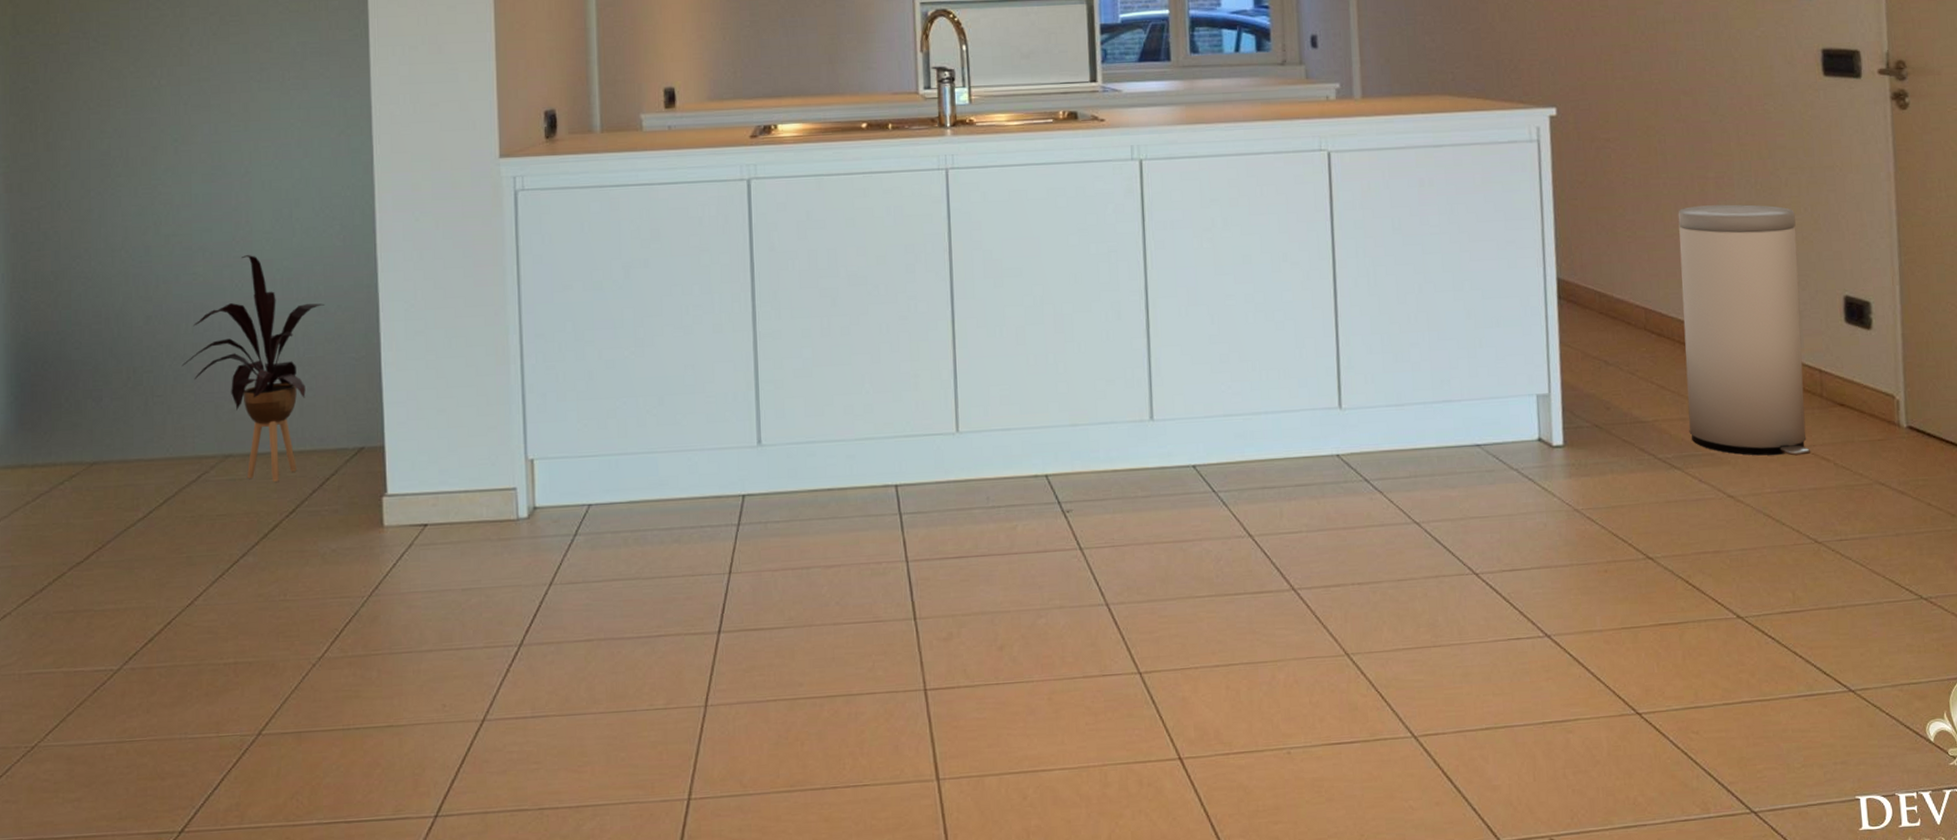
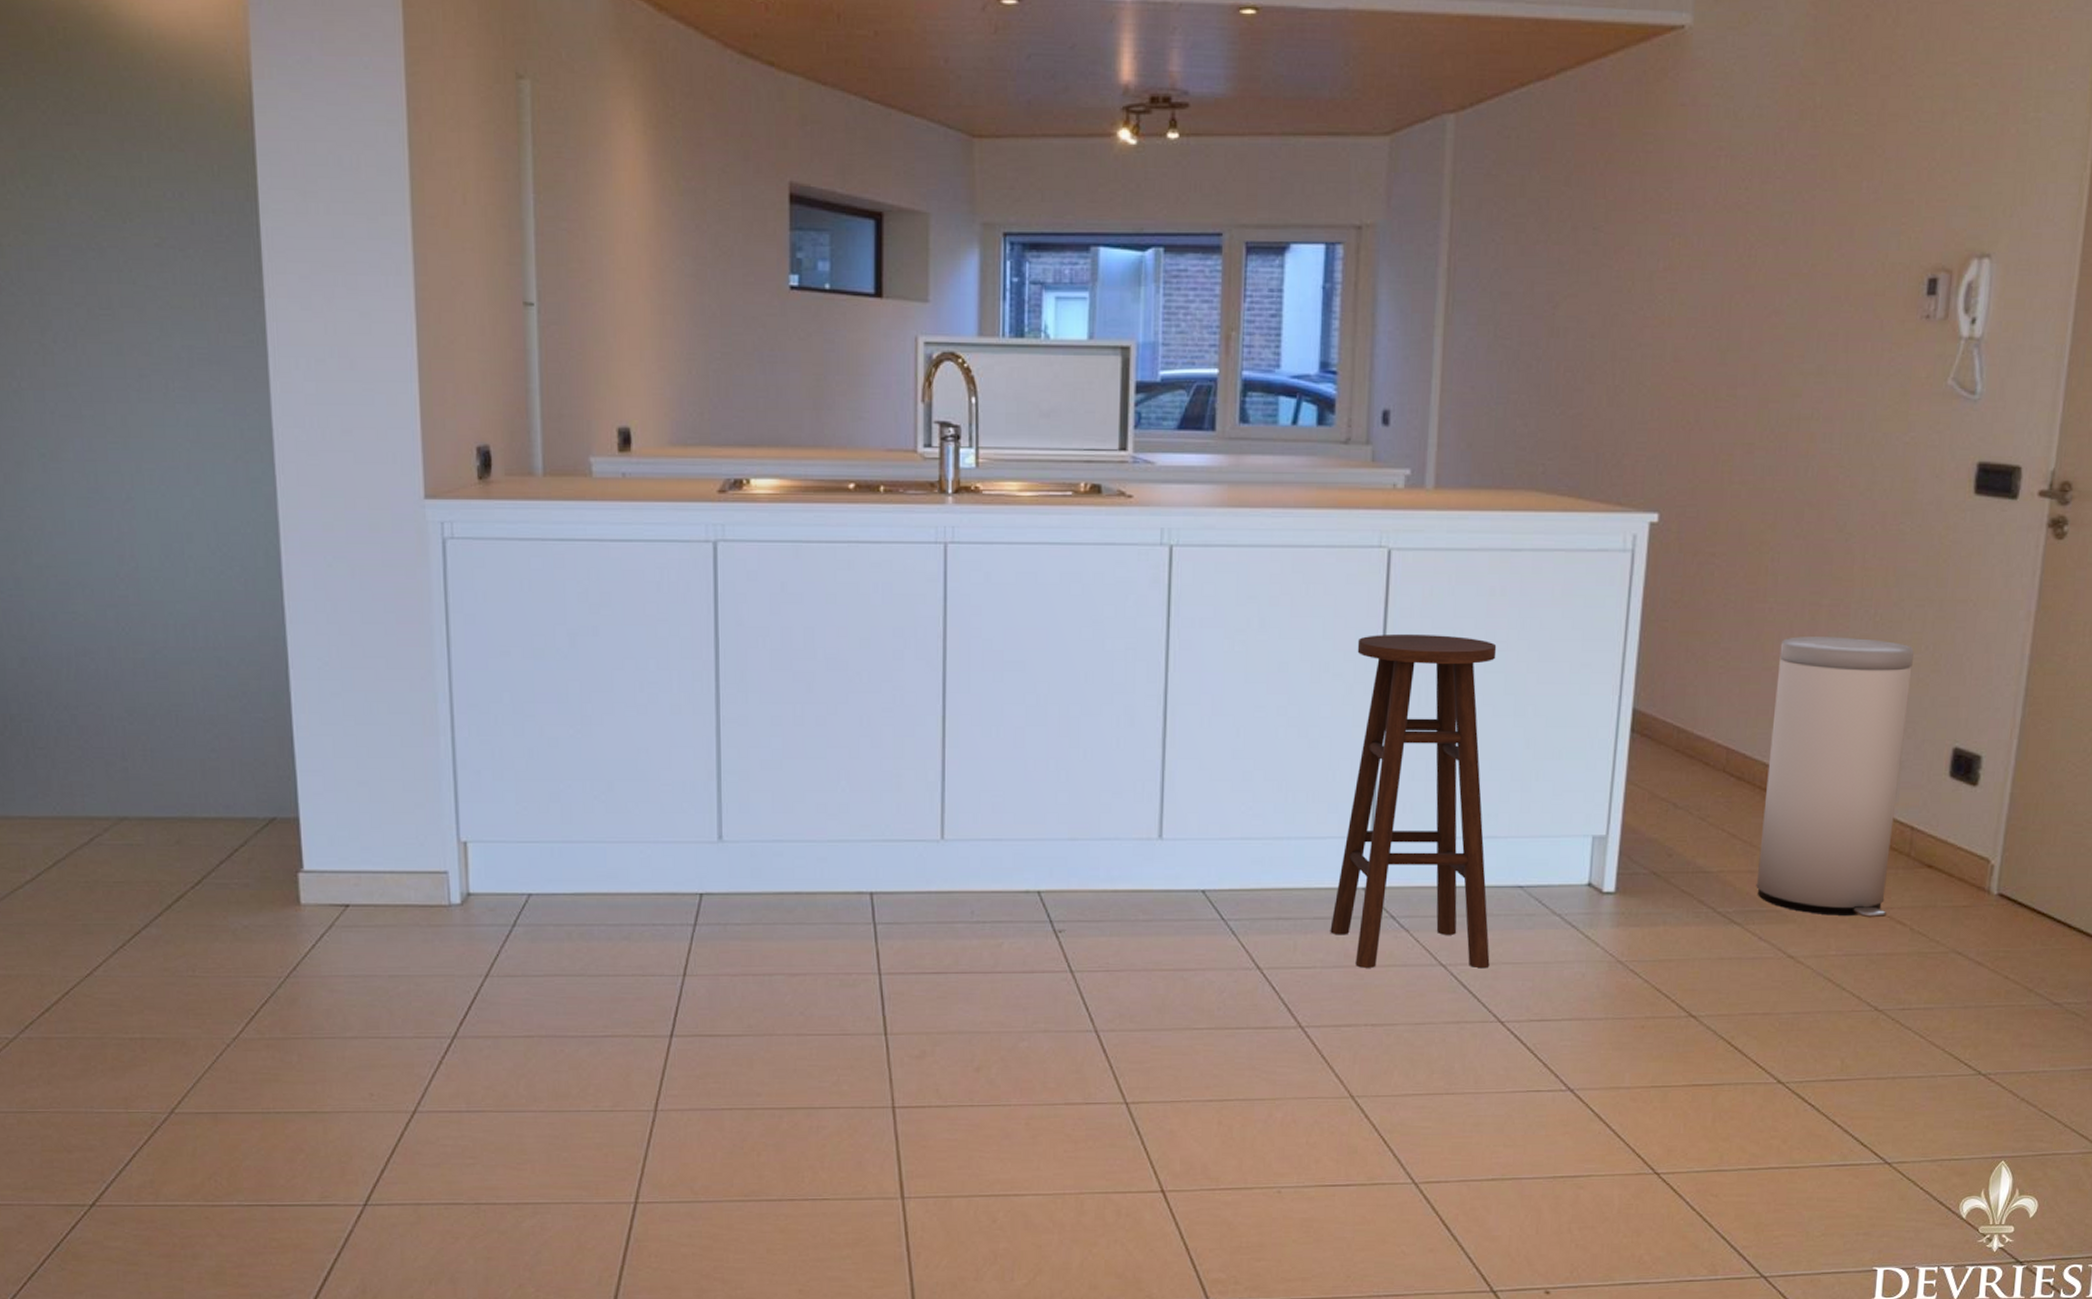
house plant: present [181,255,325,482] -> none [64,595,227,850]
bar stool: none [1309,223,1459,530] -> present [1330,633,1497,969]

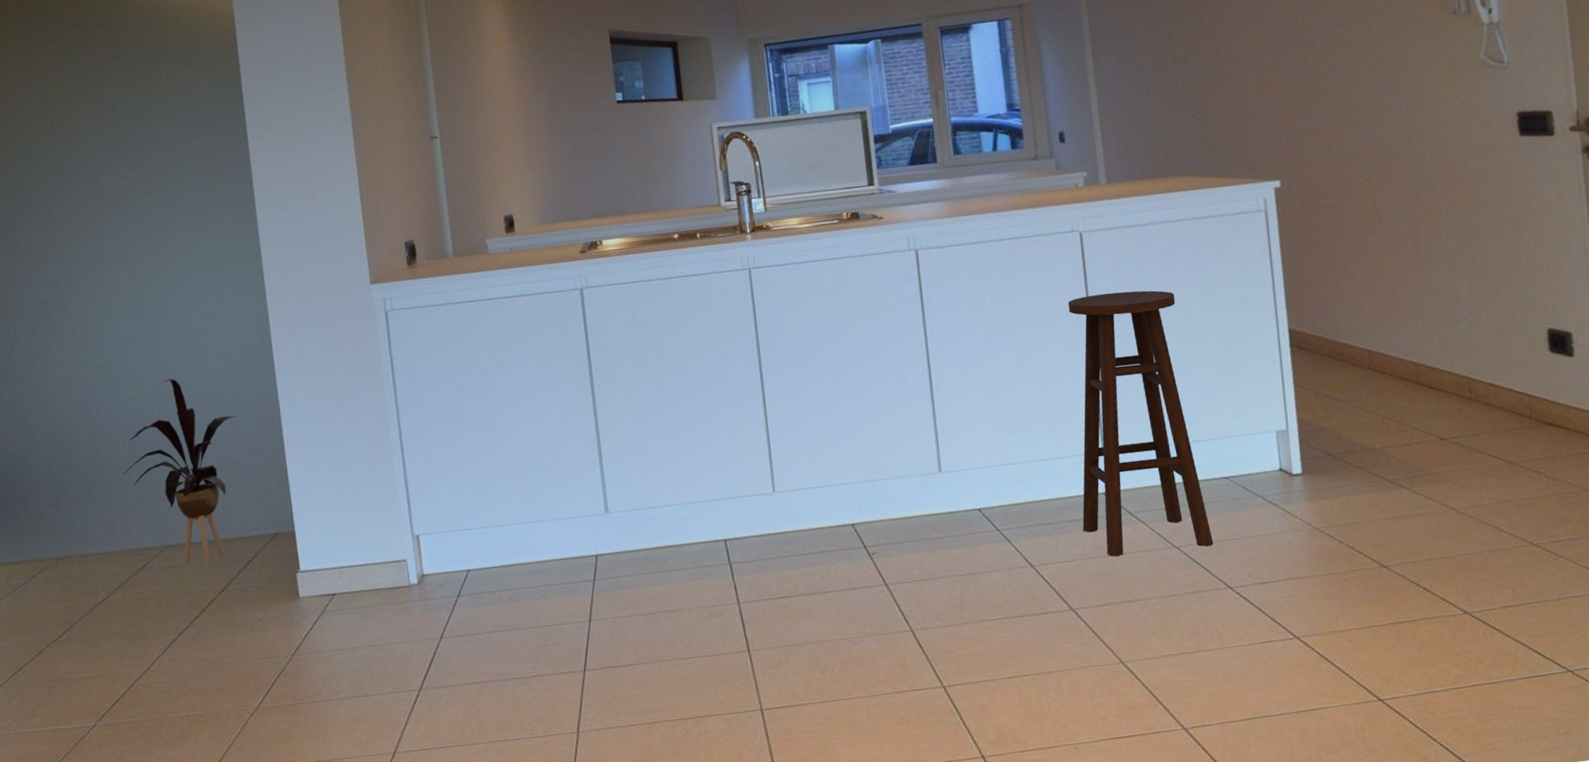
house plant: none [64,595,227,850] -> present [123,379,236,566]
pedal bin: present [1756,637,1914,918] -> none [1394,253,1523,473]

